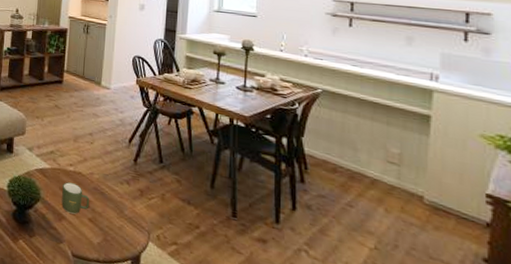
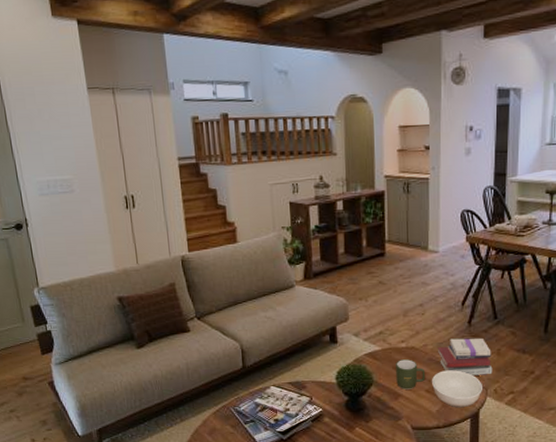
bowl: none [95,202,145,247] -> present [432,370,482,408]
books: none [102,172,156,219] -> present [437,338,493,376]

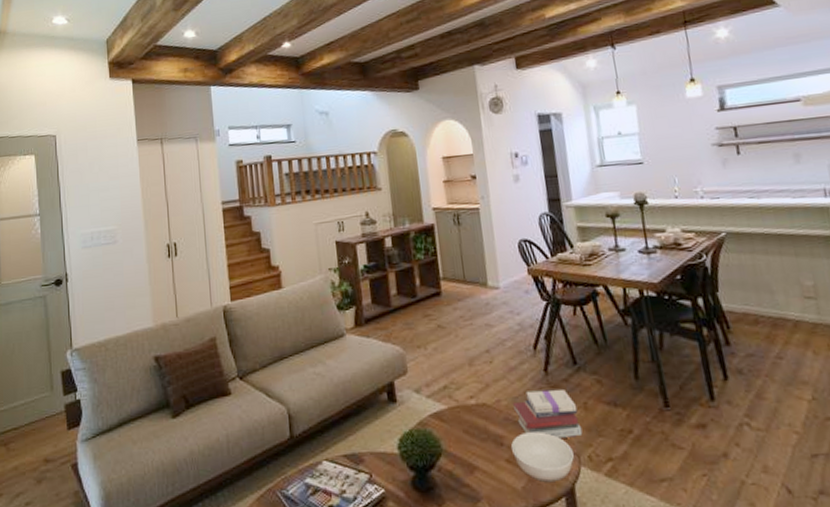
mug: present [396,359,426,390] -> none [466,420,504,460]

